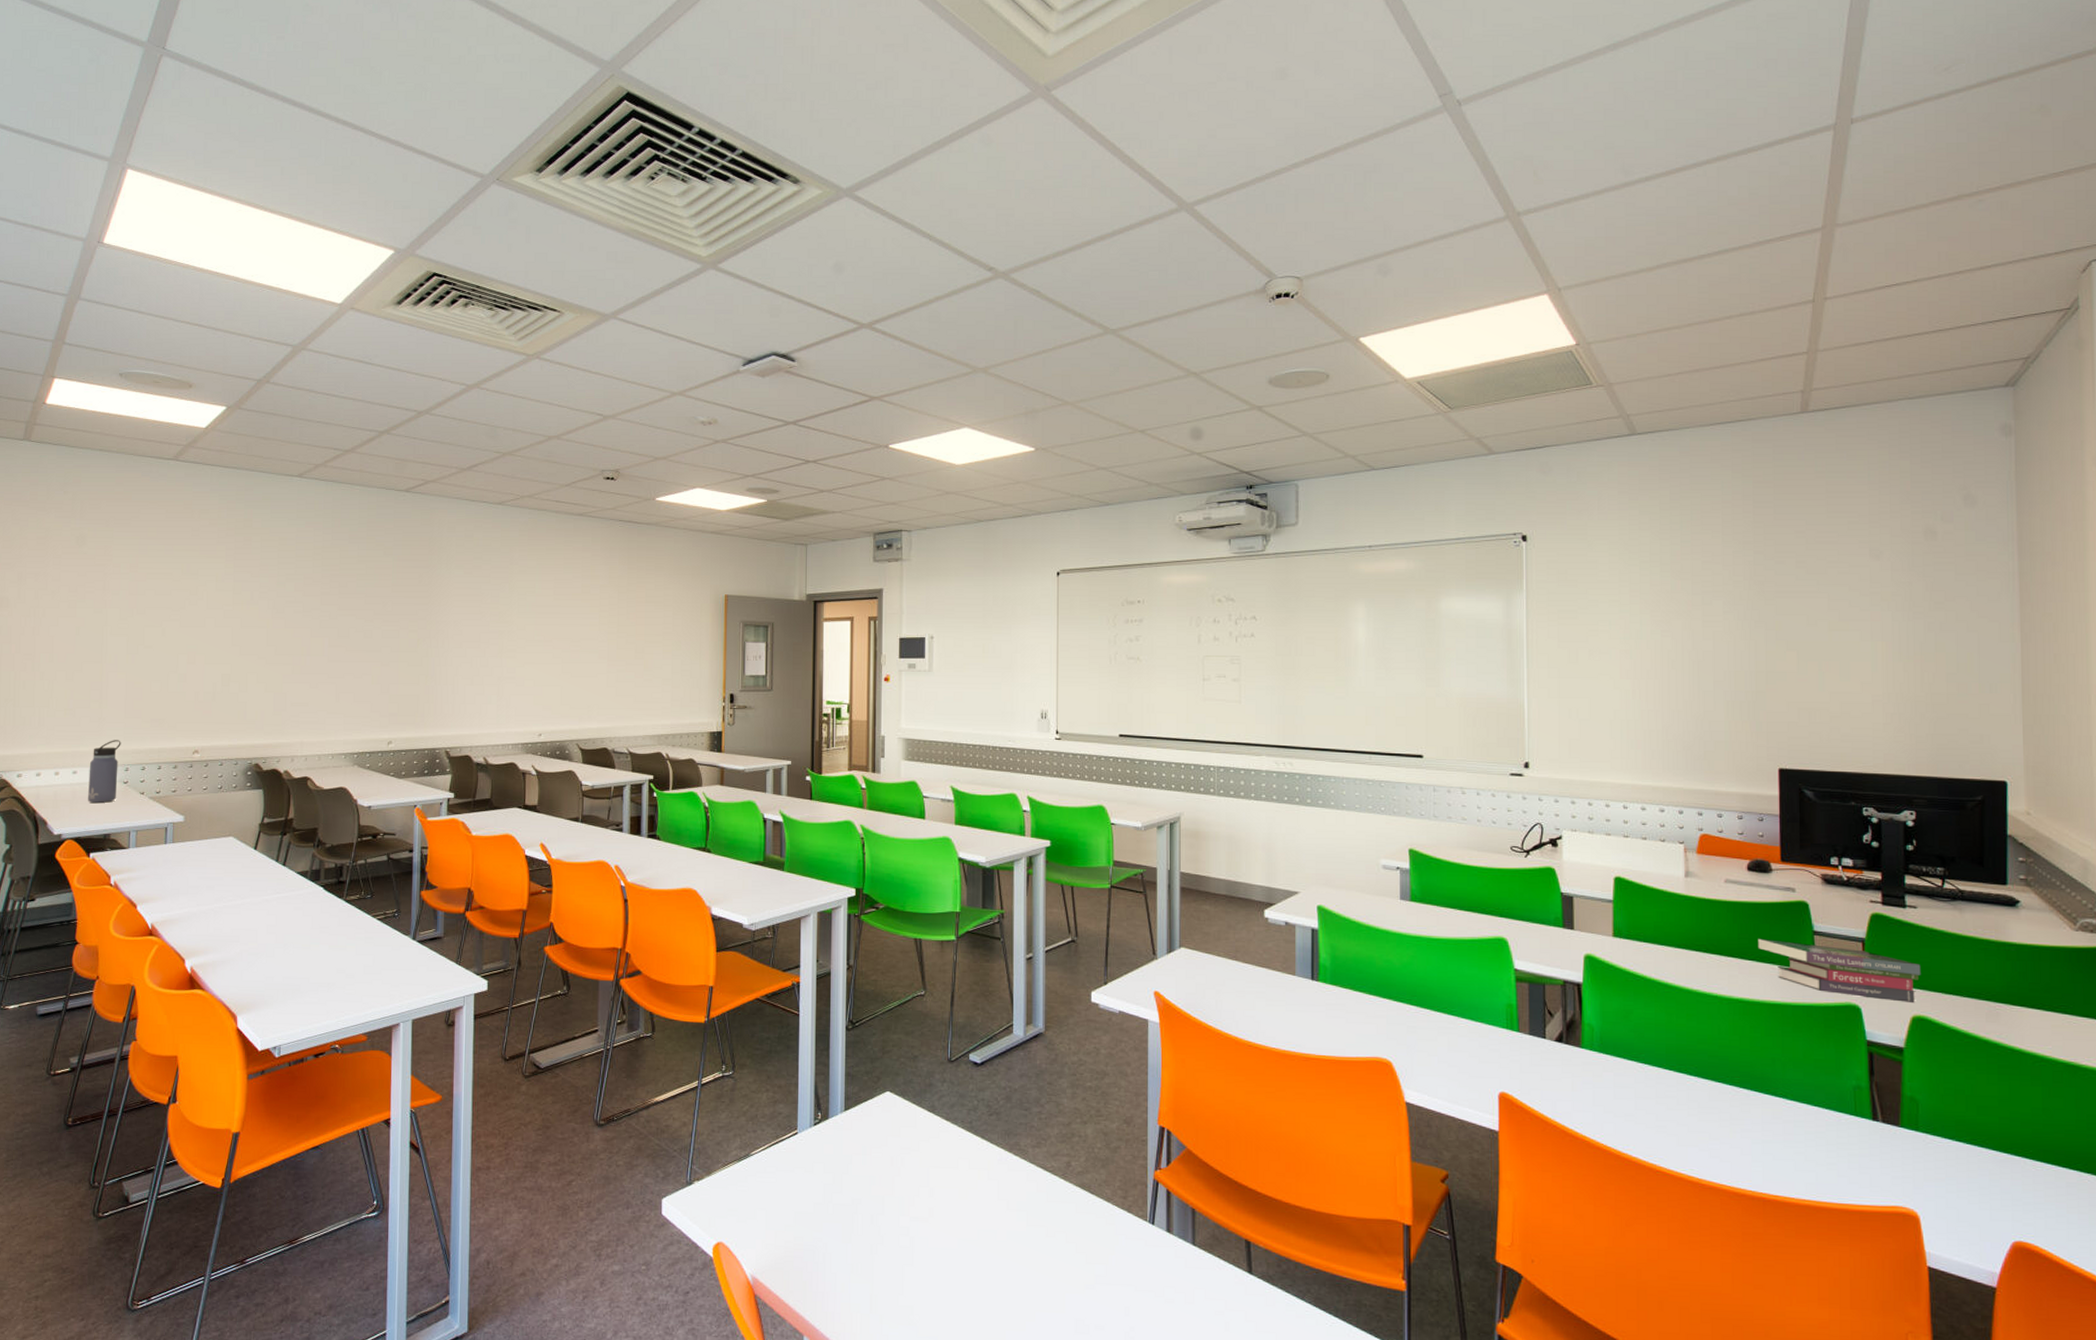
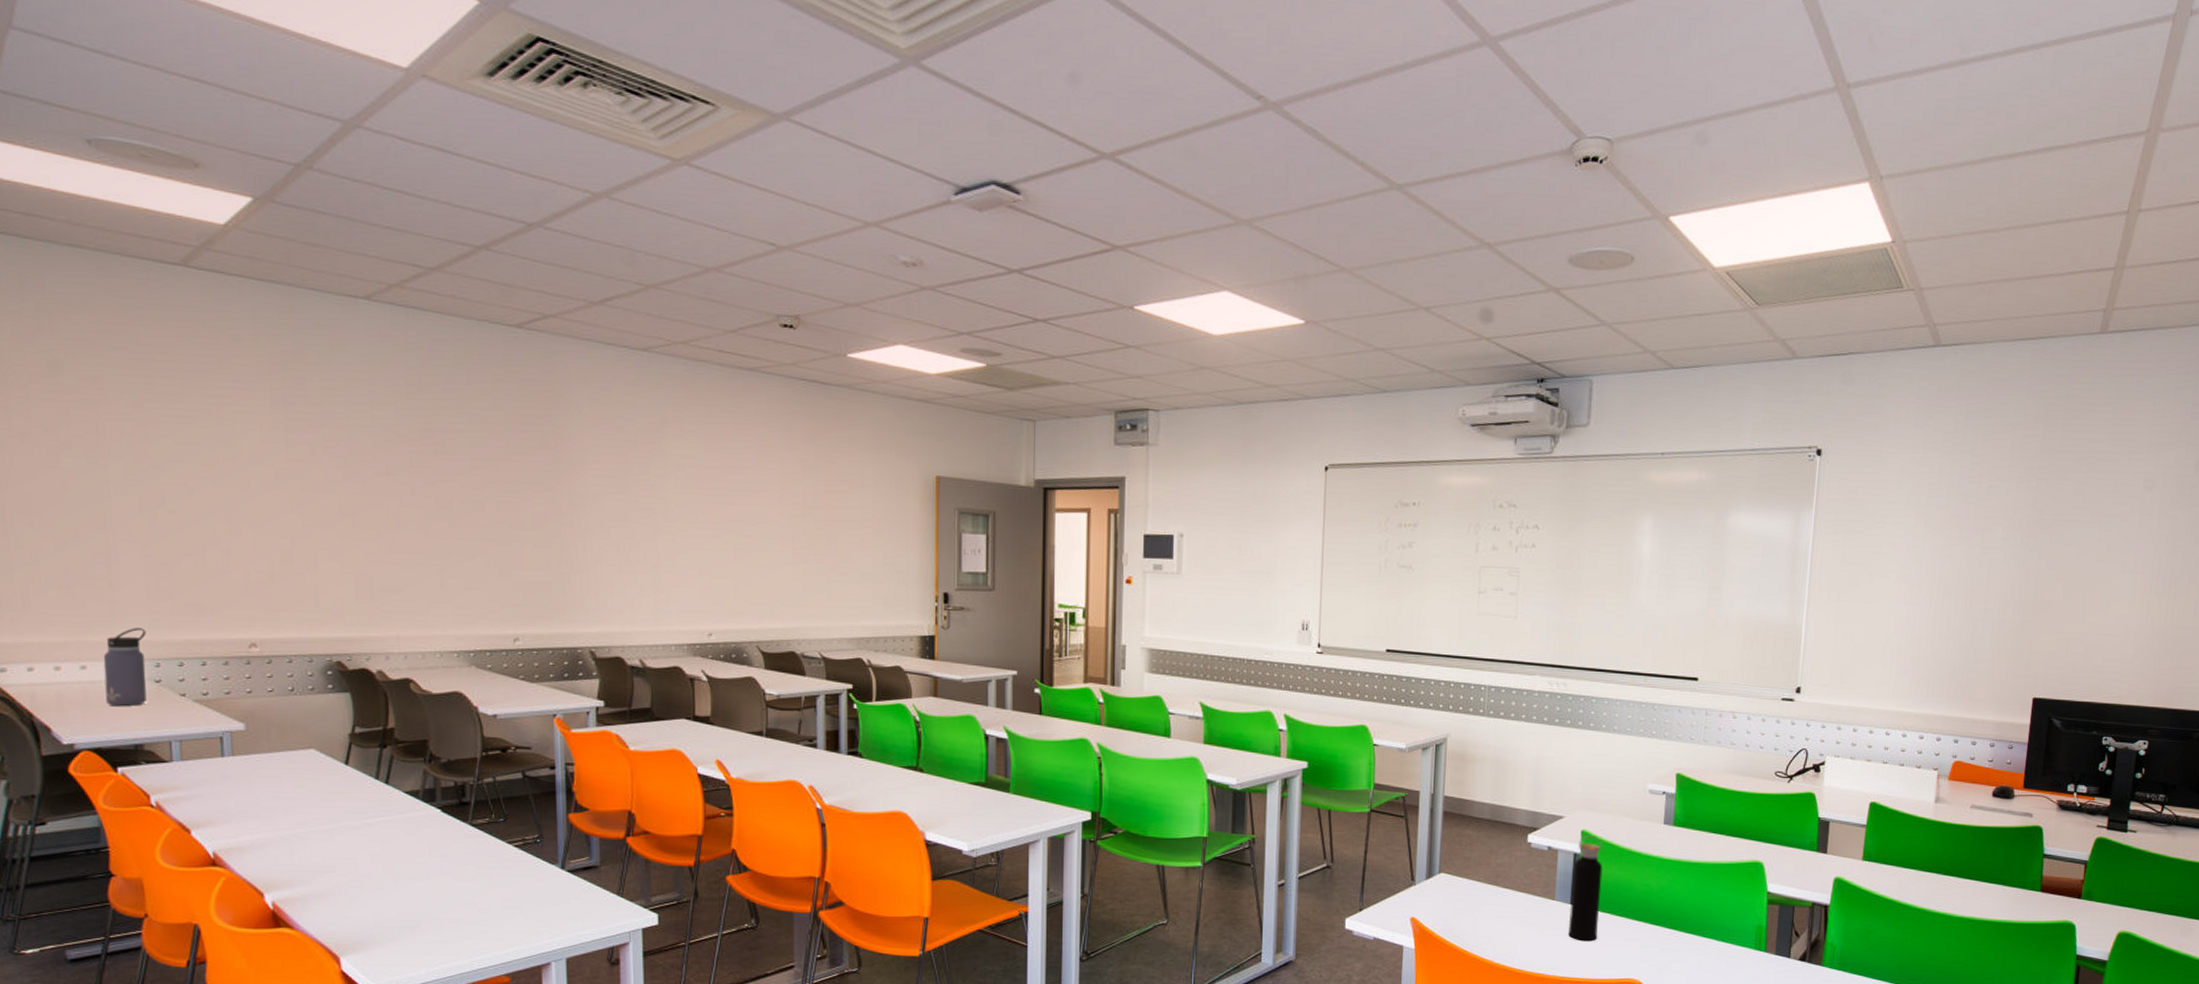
water bottle: none [1310,911,1342,1018] -> present [1568,835,1603,942]
books: present [1758,938,1921,1004] -> none [1992,861,2132,921]

